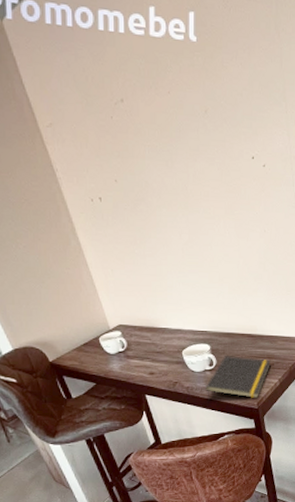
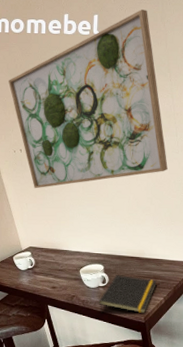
wall art: none [77,10,283,251] -> present [8,10,168,189]

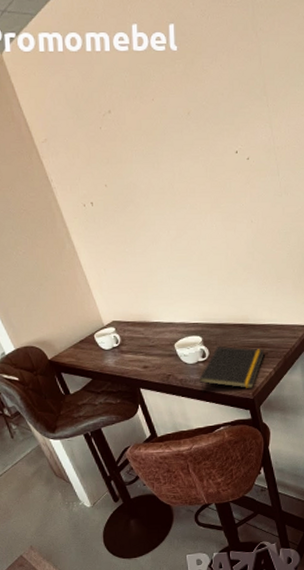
wall art: present [8,10,168,189] -> none [69,15,270,250]

